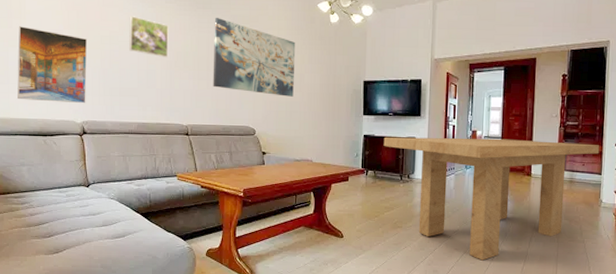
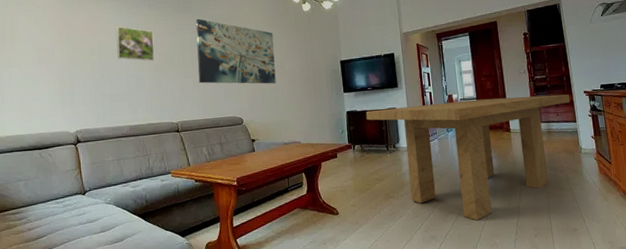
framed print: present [17,26,88,104] -> none [11,48,79,117]

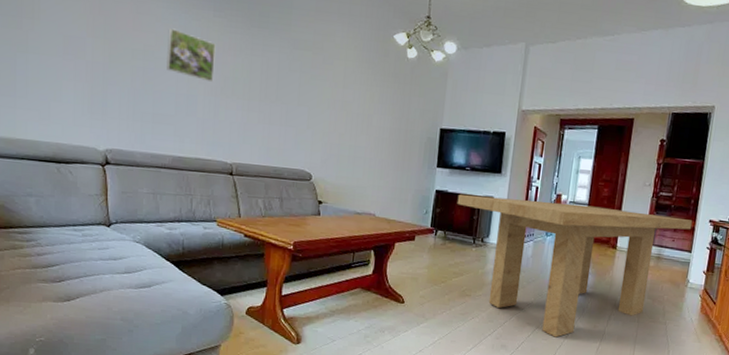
wall art: present [195,18,276,84] -> none [264,39,365,140]

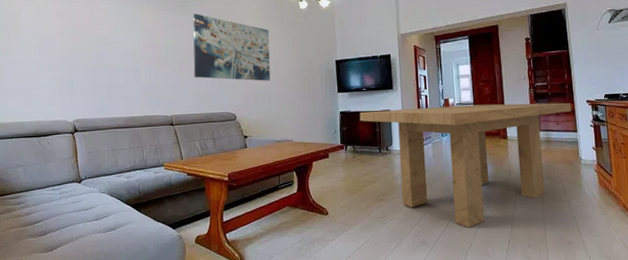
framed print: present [167,28,216,83] -> none [115,19,152,55]
wall art: none [264,39,365,140] -> present [192,13,270,81]

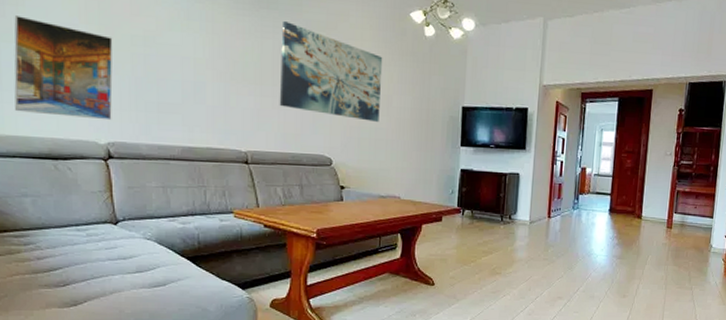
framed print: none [13,37,78,105] -> present [14,15,113,121]
dining table: present [359,102,572,228] -> none [483,172,713,310]

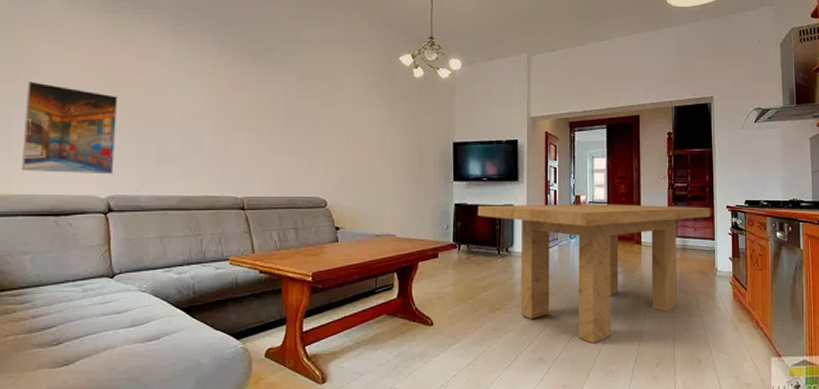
wall art: present [279,20,383,122] -> none [275,71,374,162]
dining table: none [483,172,713,310] -> present [477,204,711,344]

